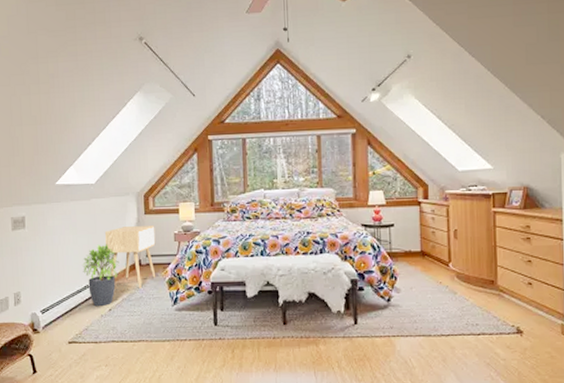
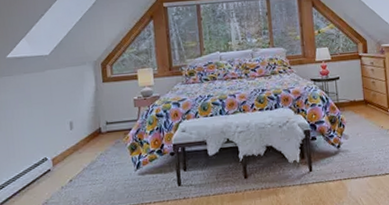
potted plant: present [82,244,119,307] -> none [39,114,79,179]
nightstand: present [104,226,156,288] -> none [61,93,117,156]

